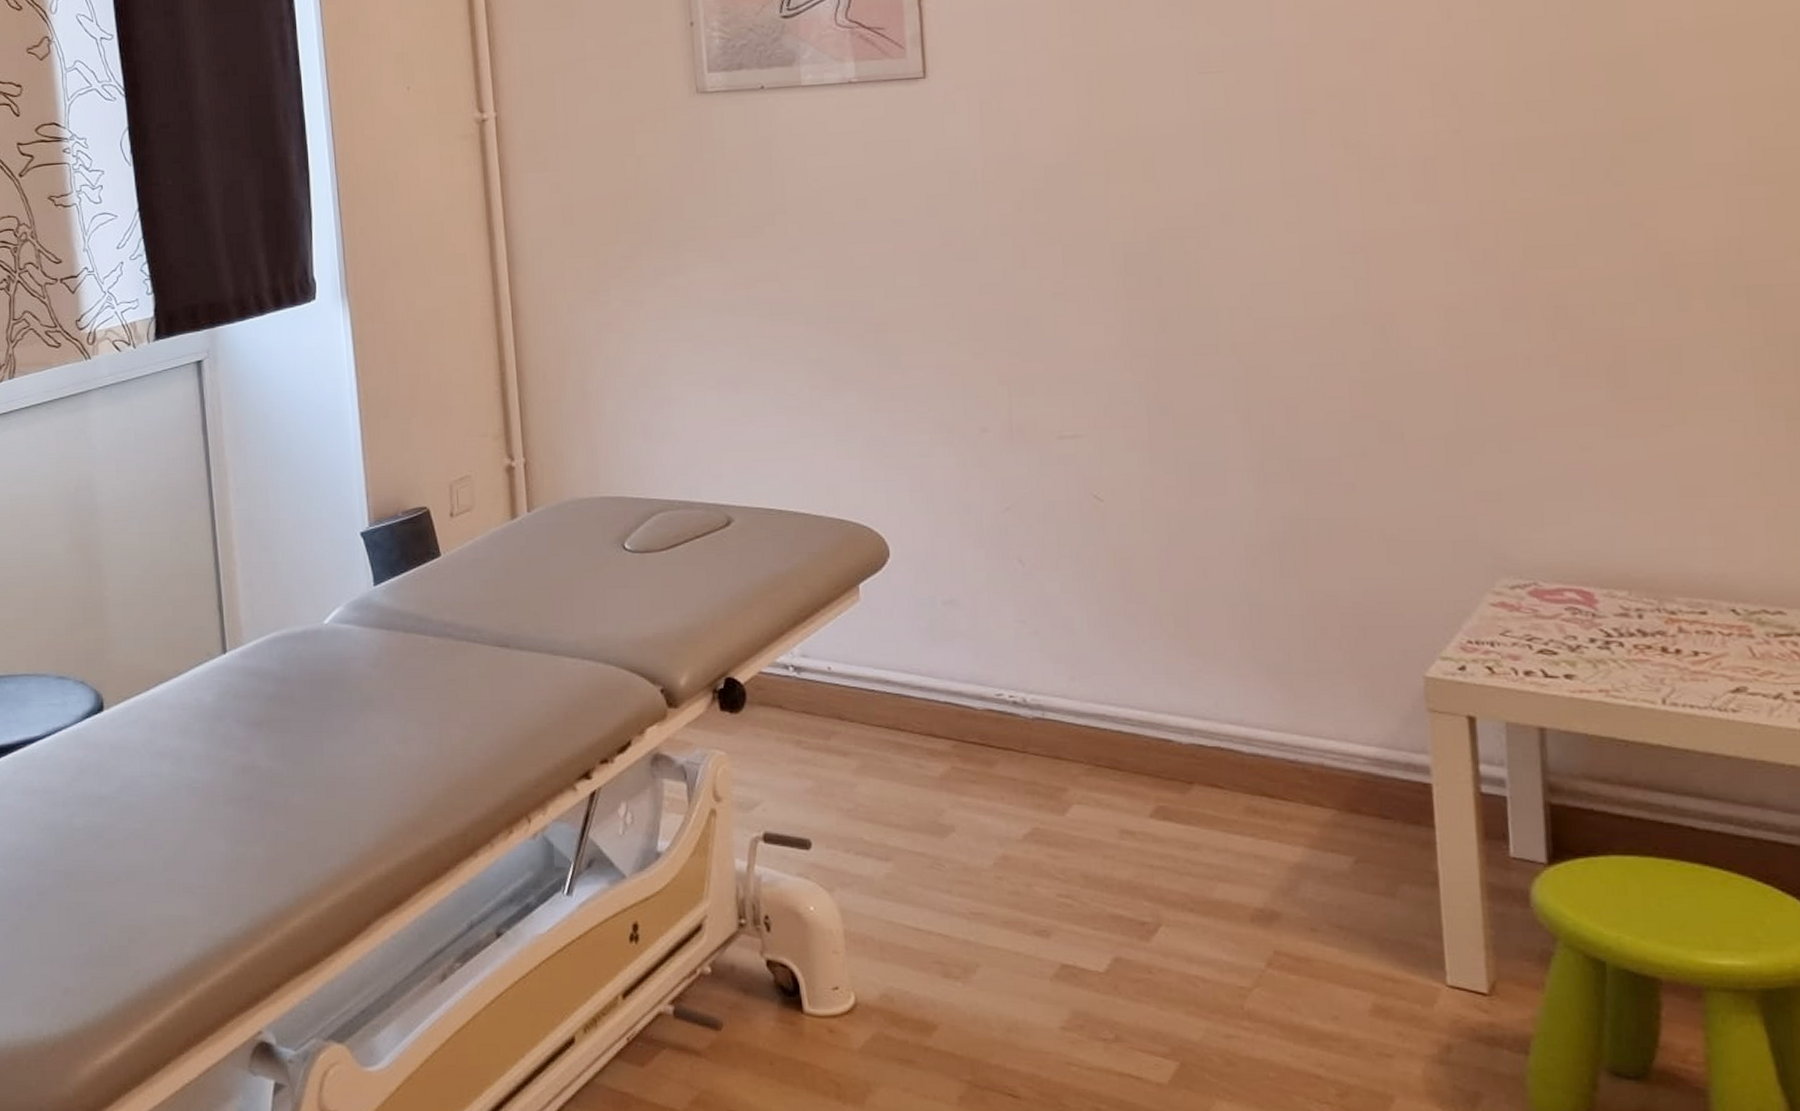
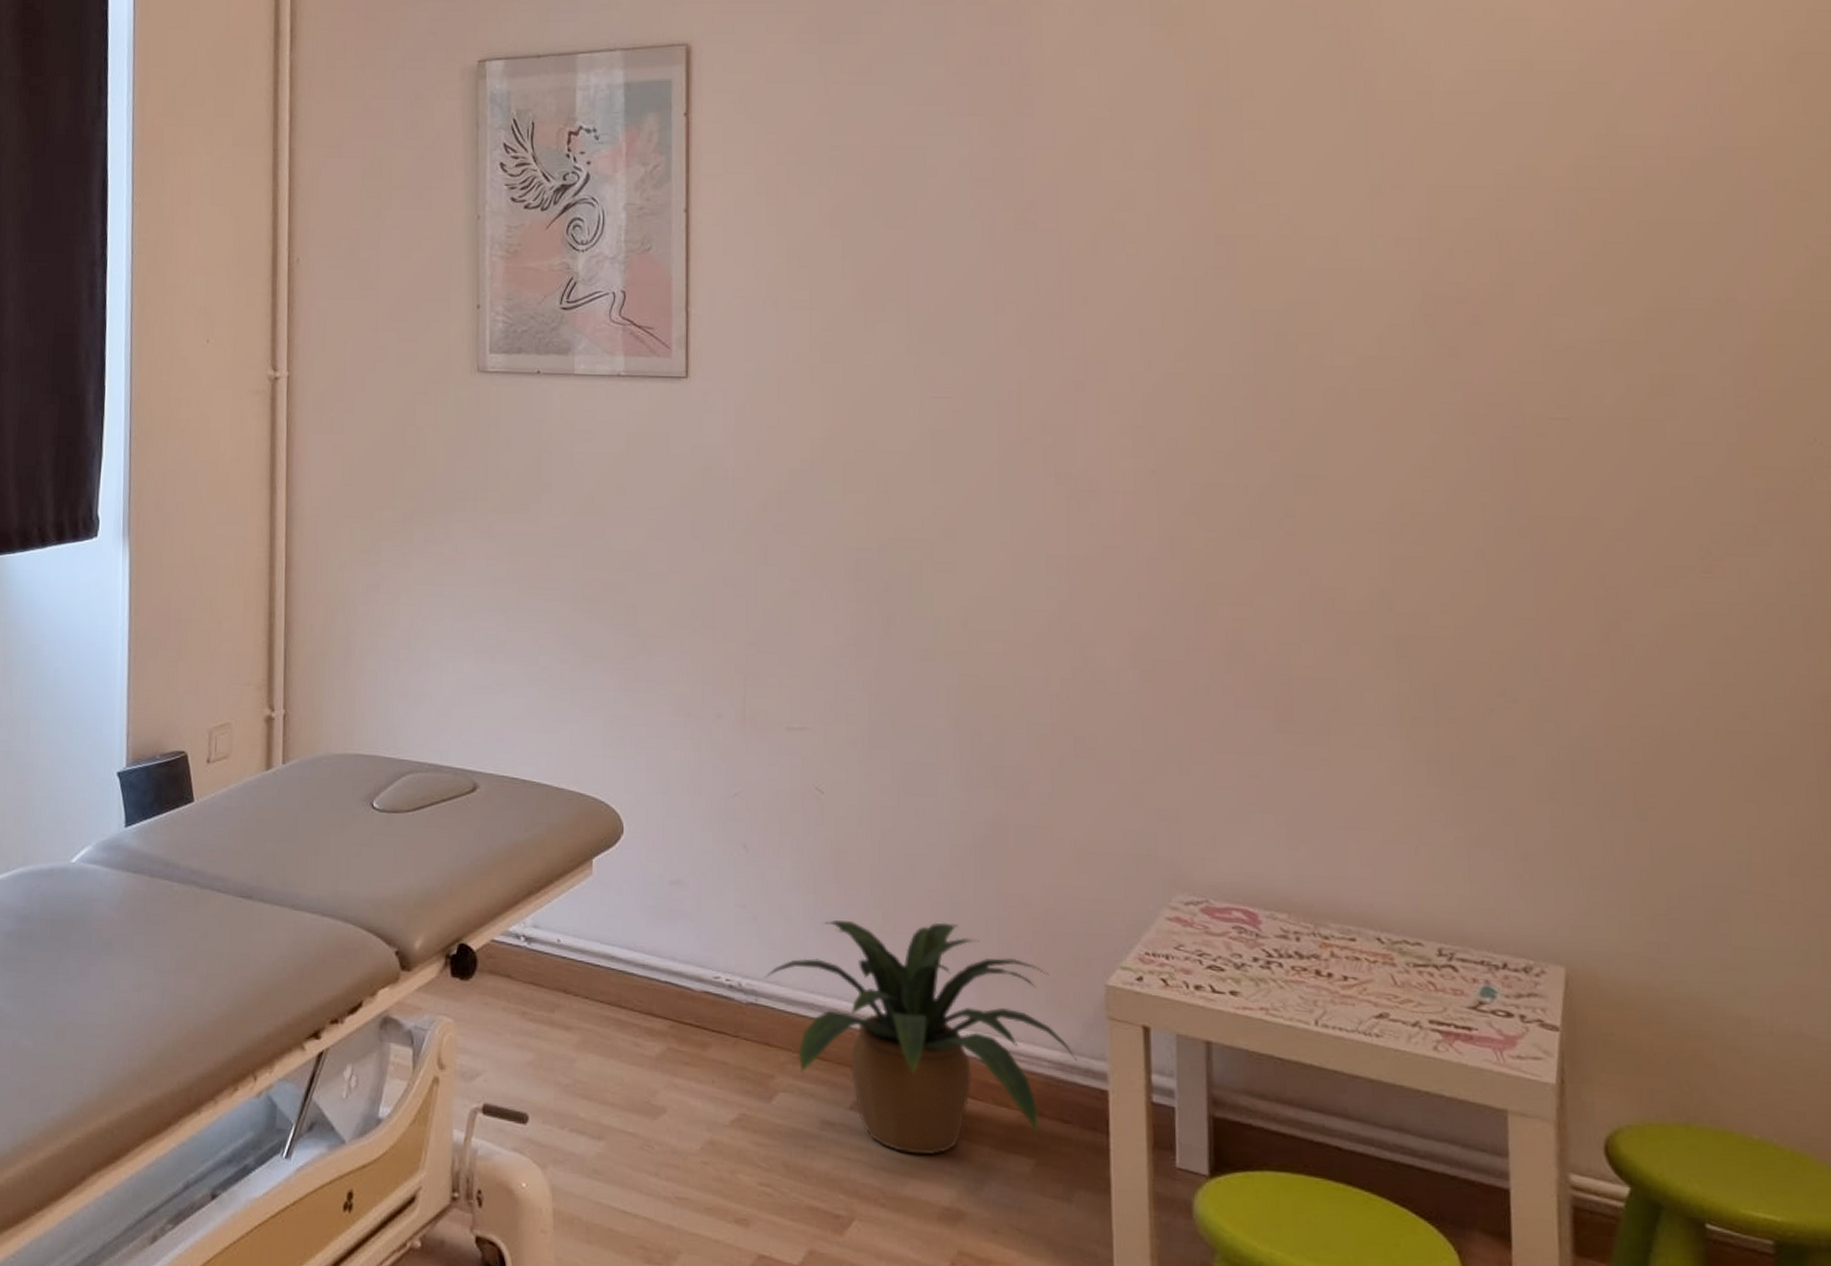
potted plant: none [1050,624,1397,858] -> present [764,920,1078,1155]

